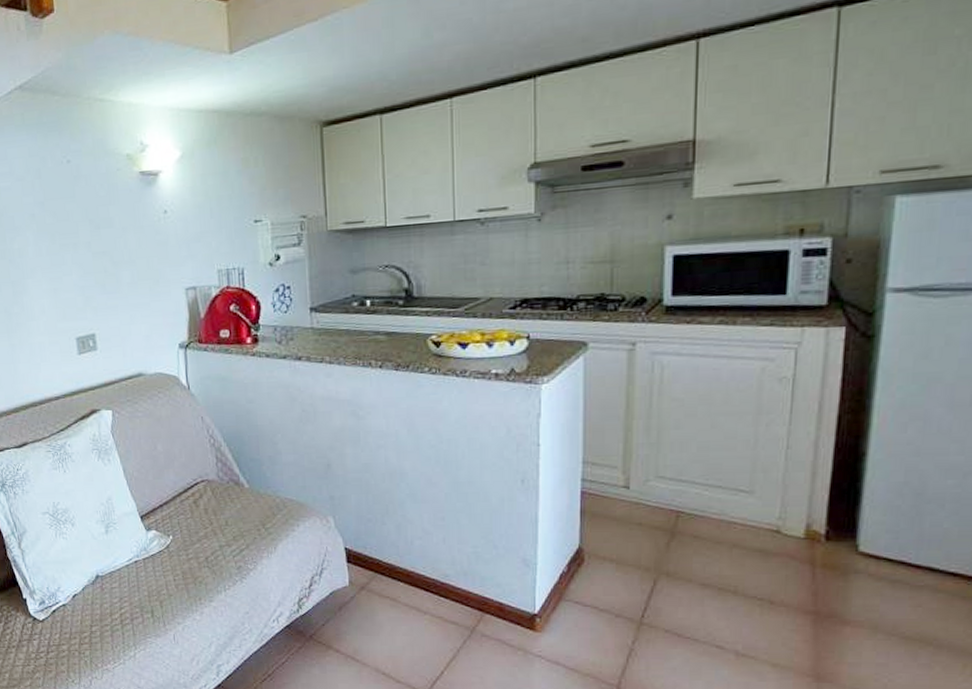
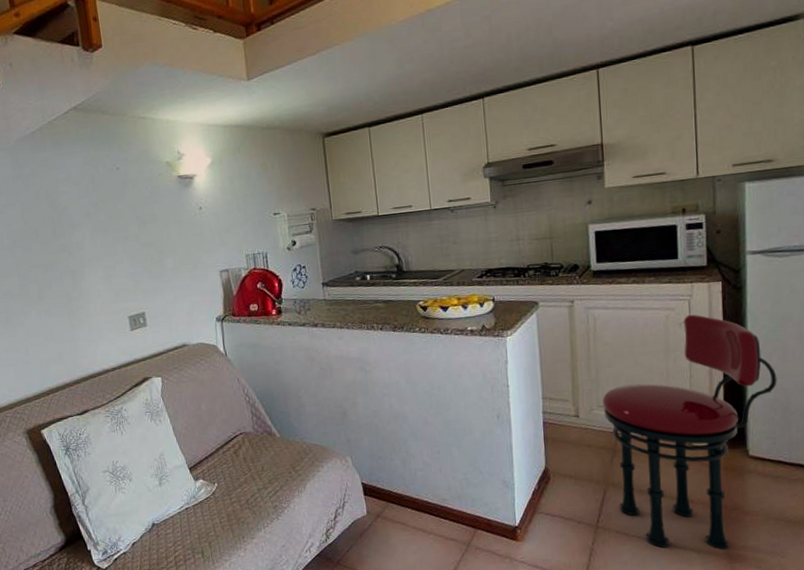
stool: none [662,367,911,665] -> present [602,314,777,550]

